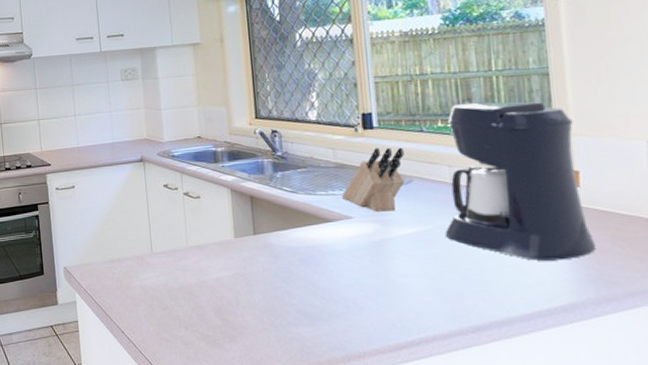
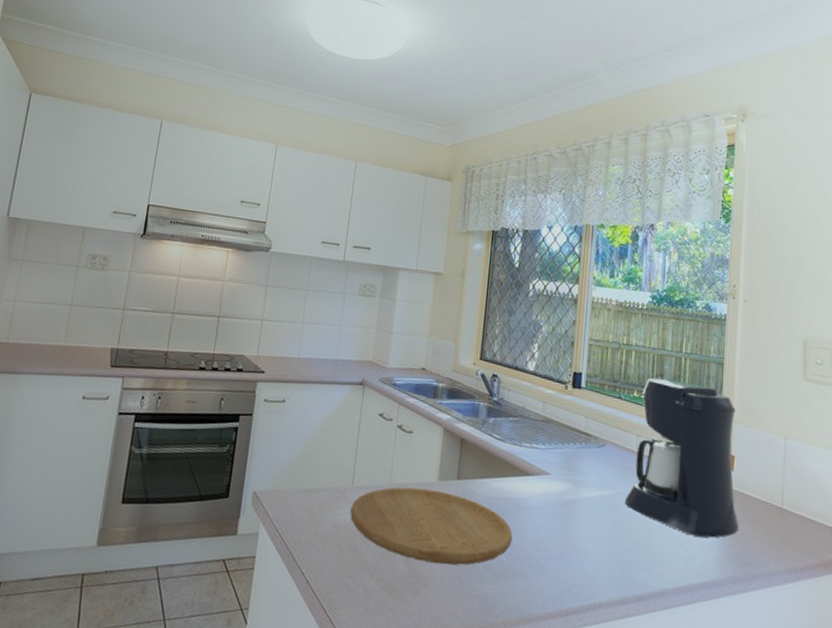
cutting board: none [154,247,323,313] -> present [350,487,513,565]
knife block: present [341,147,405,212] -> none [543,408,603,473]

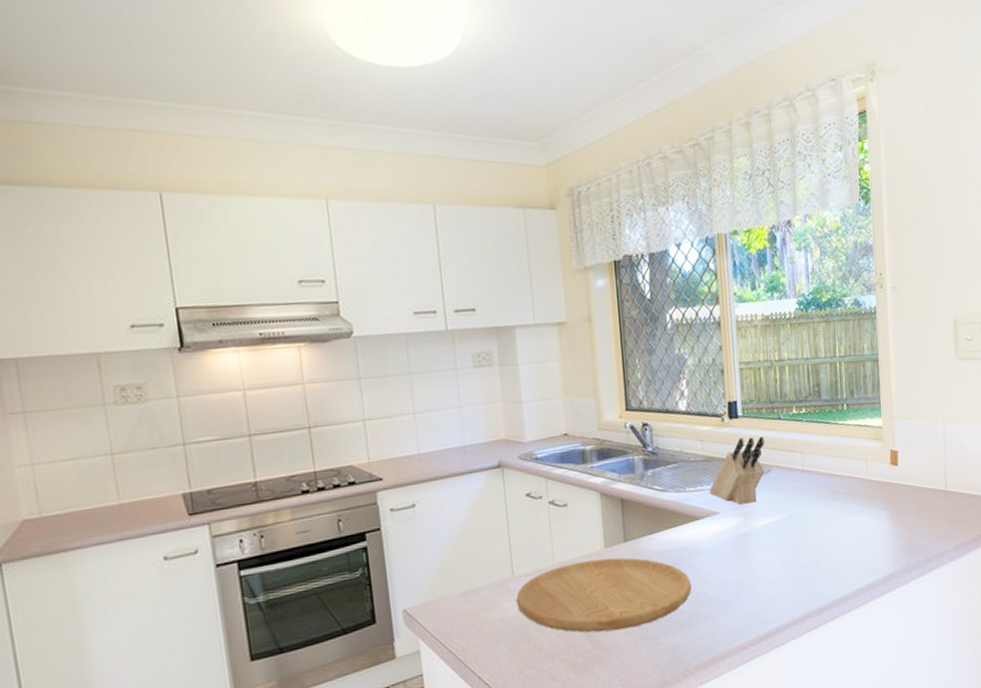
knife block: none [543,408,603,473] -> present [709,436,765,505]
coffee maker: present [624,378,739,538] -> none [797,387,909,538]

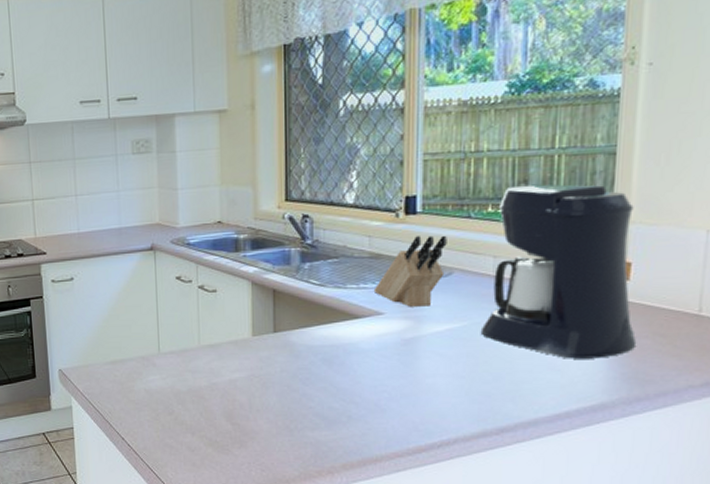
cutting board: present [516,557,692,633] -> none [161,346,344,417]
coffee maker: none [797,387,909,538] -> present [480,184,637,359]

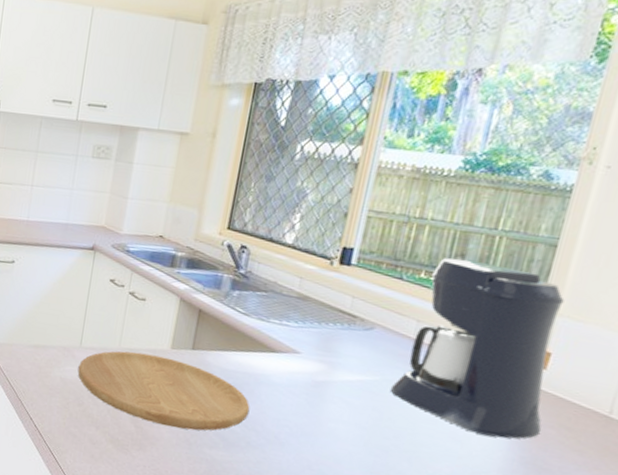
cutting board: none [161,346,344,417] -> present [77,351,250,431]
knife block: present [373,235,447,307] -> none [294,286,376,355]

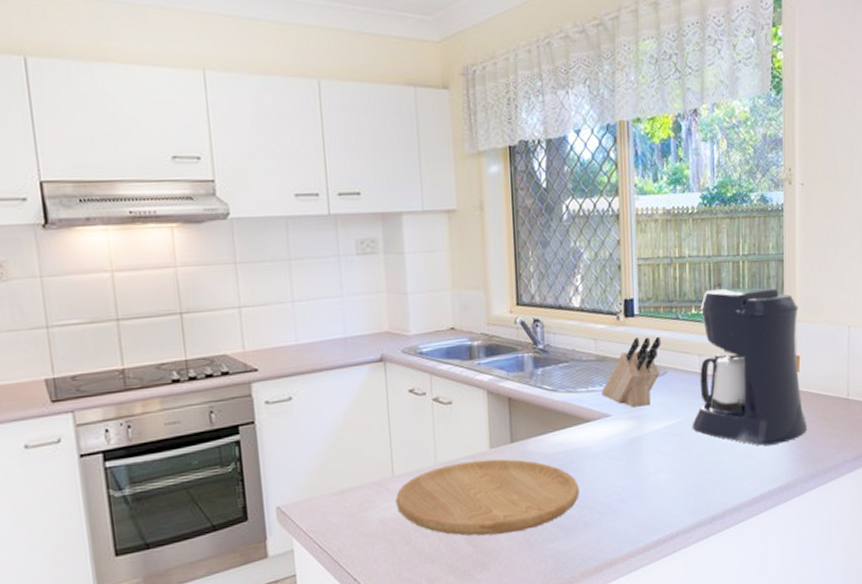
knife block: none [294,286,376,355] -> present [601,336,661,407]

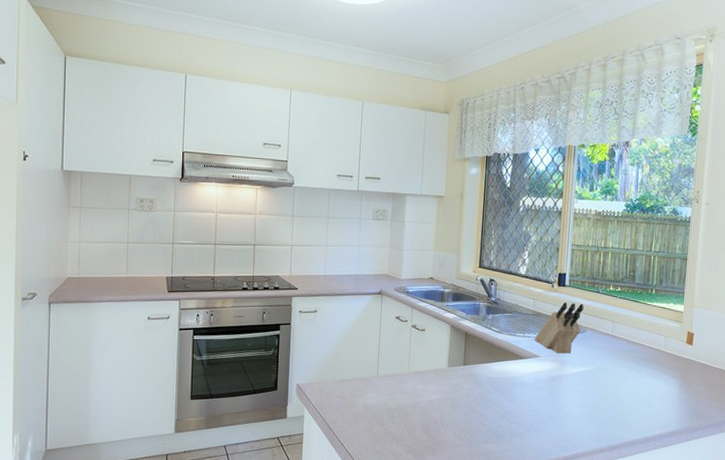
cutting board: present [396,459,579,536] -> none [377,374,510,431]
coffee maker: present [692,287,808,446] -> none [602,274,696,399]

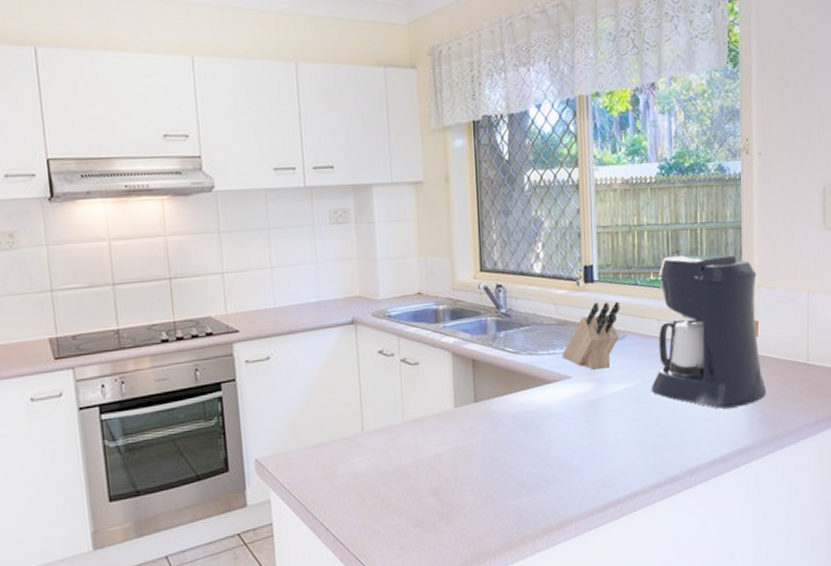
coffee maker: none [602,274,696,399] -> present [651,254,767,409]

